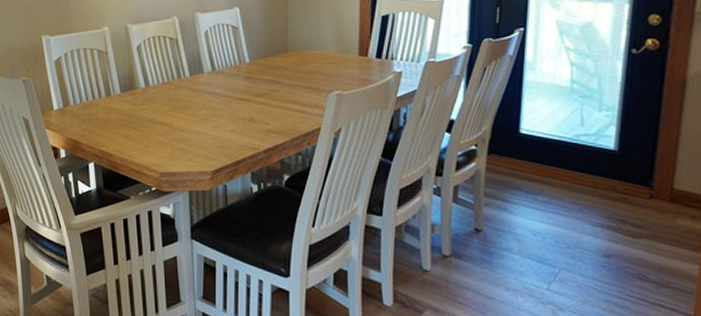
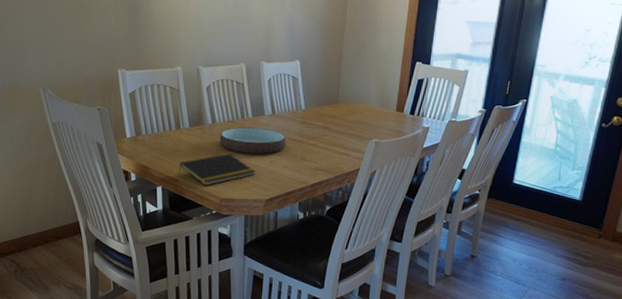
notepad: none [111,120,197,159] -> present [178,153,255,186]
bowl: none [155,87,230,119] -> present [219,127,286,155]

